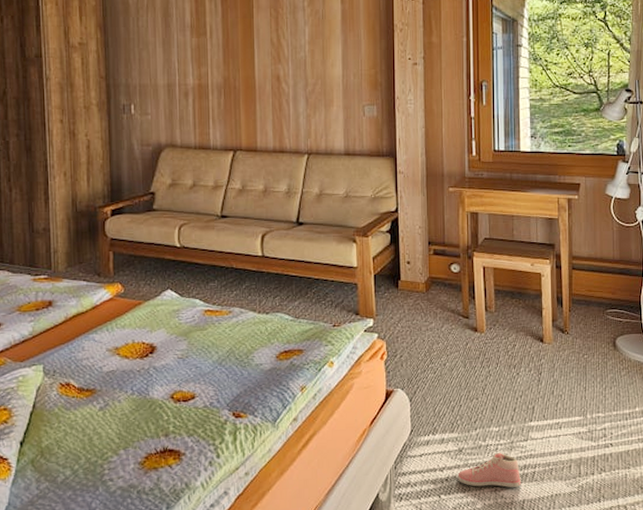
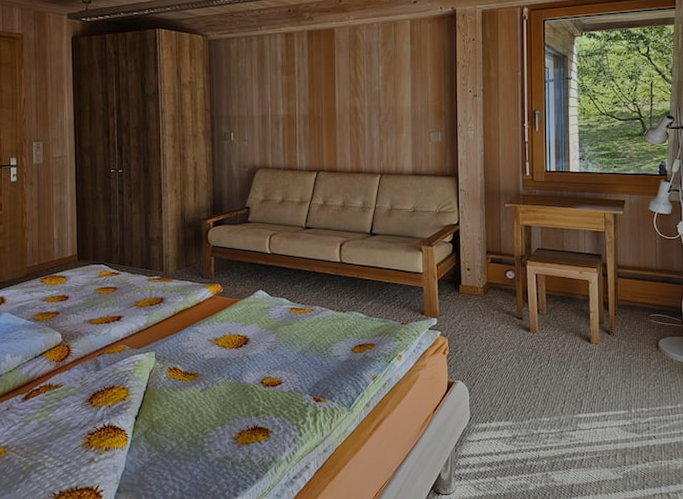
sneaker: present [457,452,521,488] -> none [512,440,570,472]

